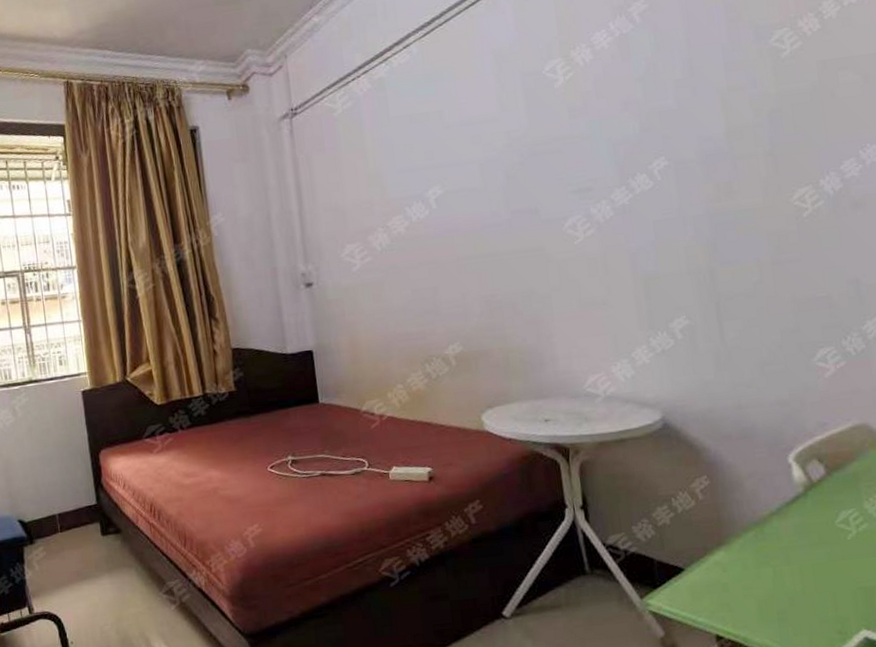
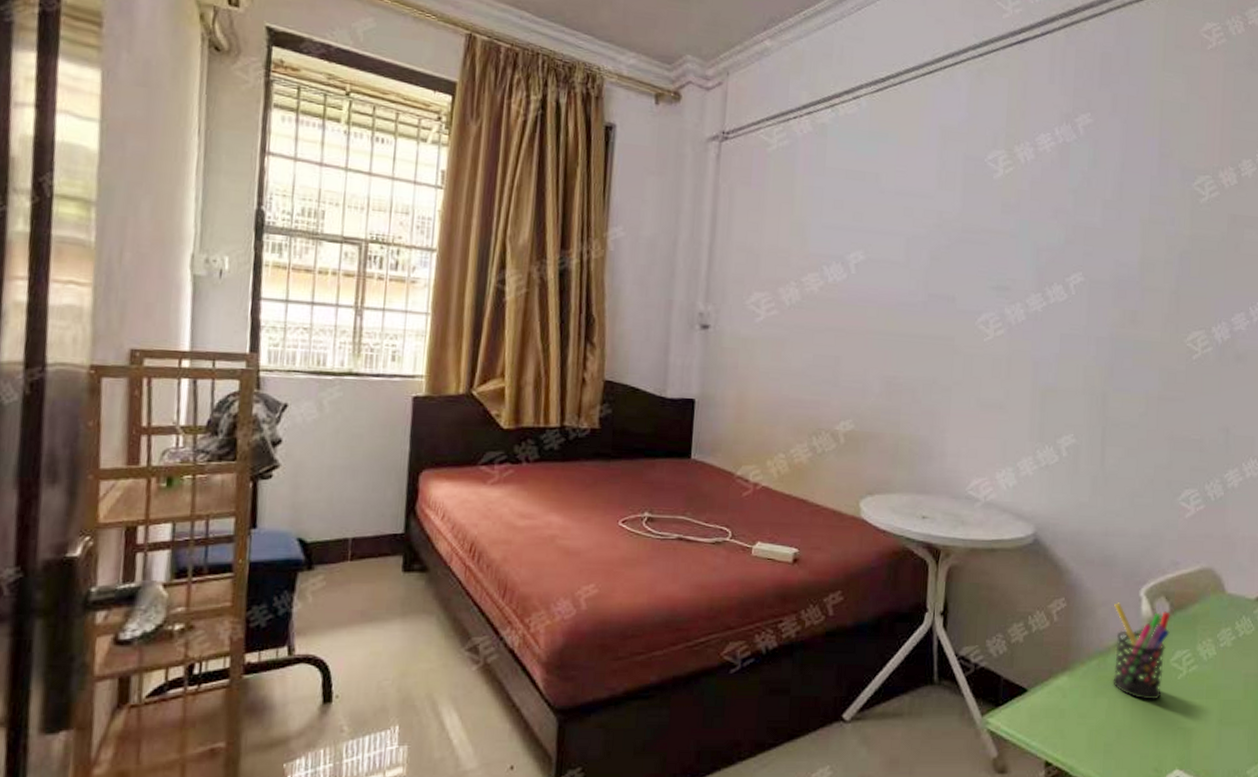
pen holder: none [762,472,832,565] -> present [1113,602,1171,700]

